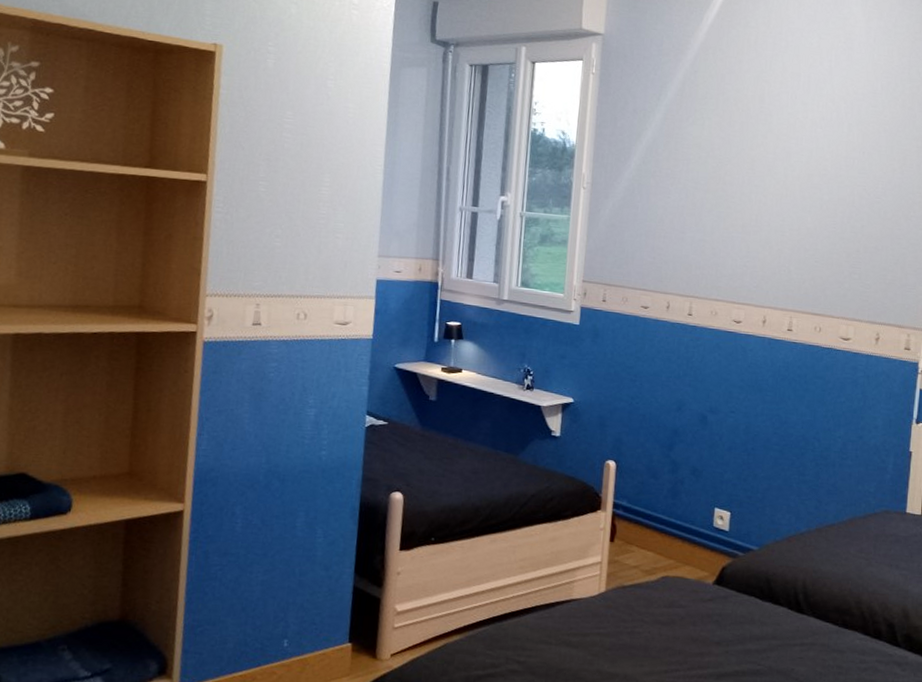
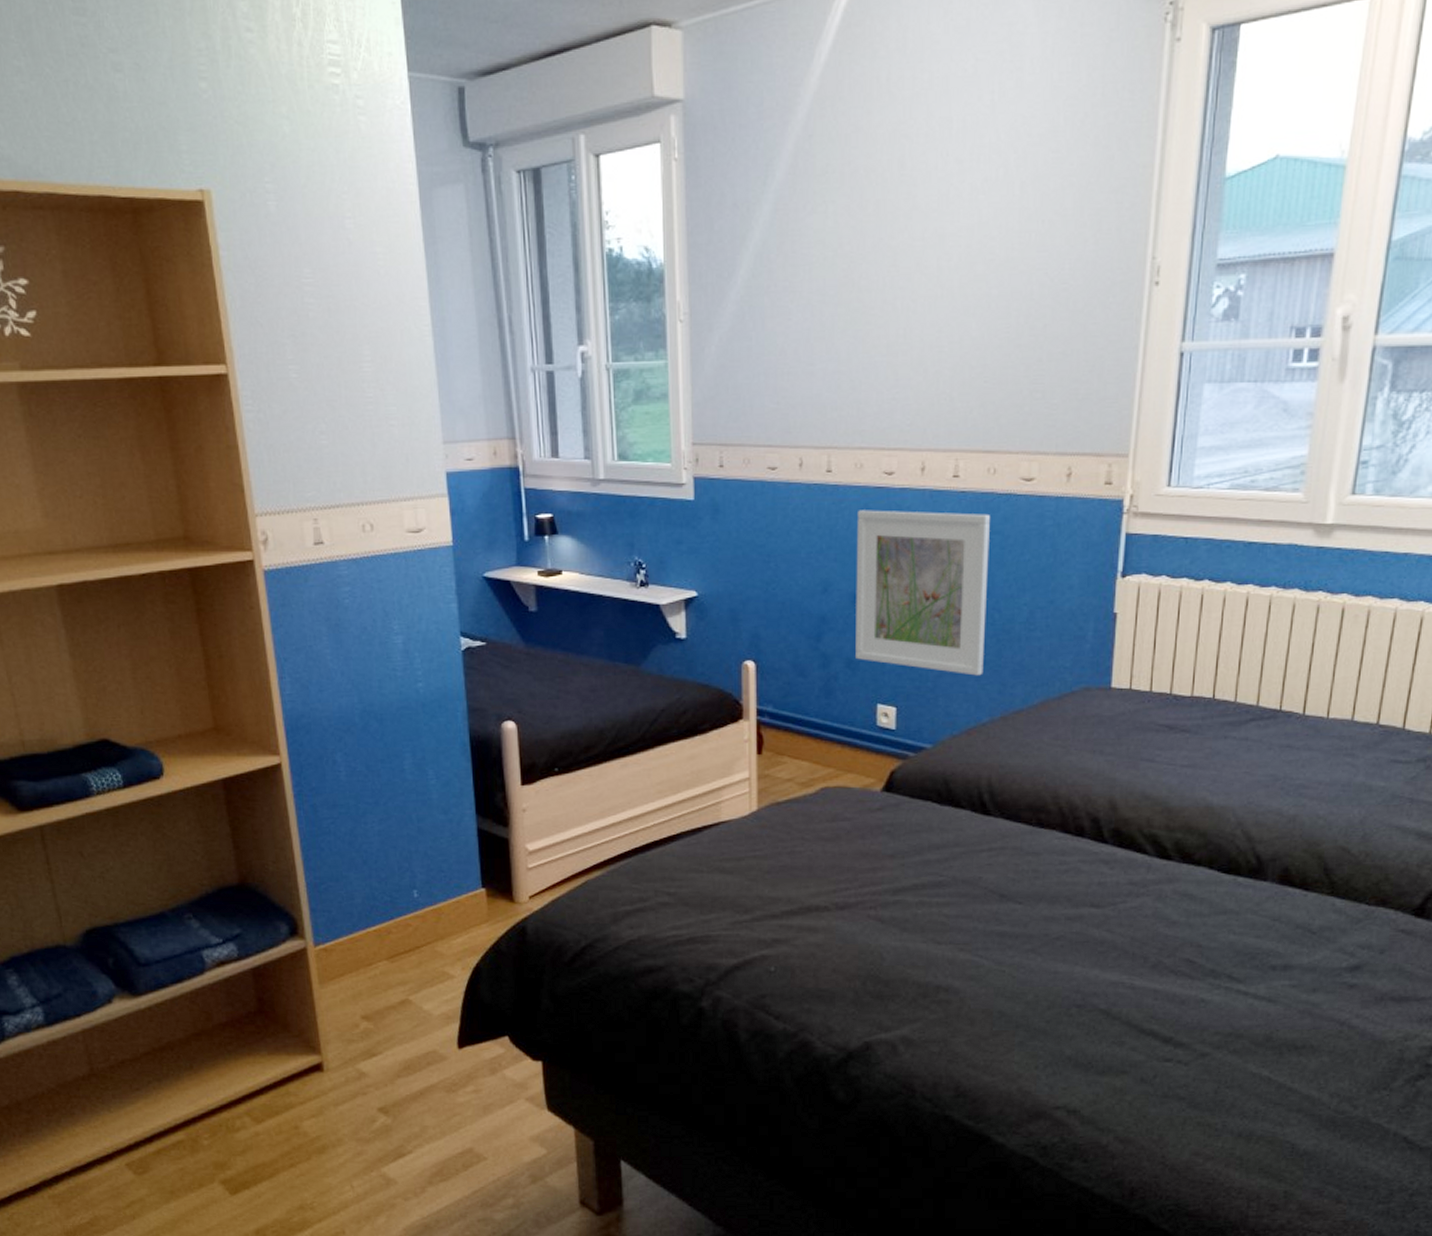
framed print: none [700,348,815,492] -> present [856,510,990,676]

